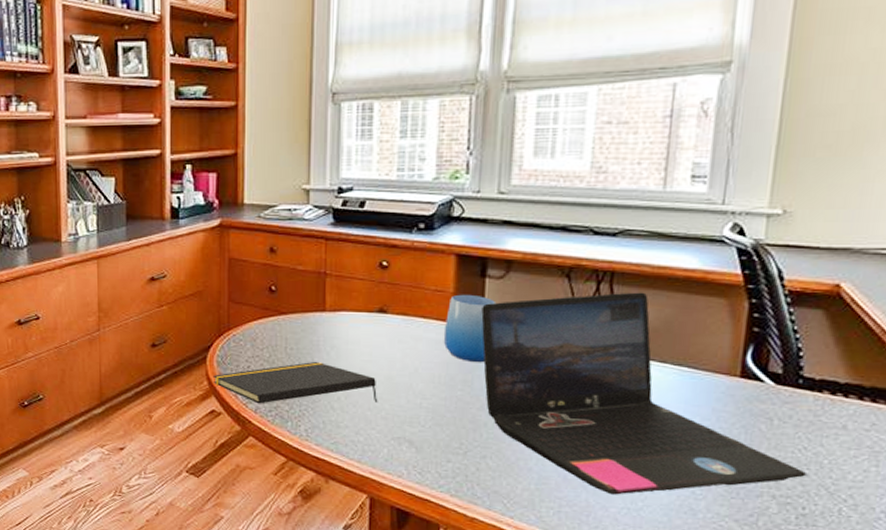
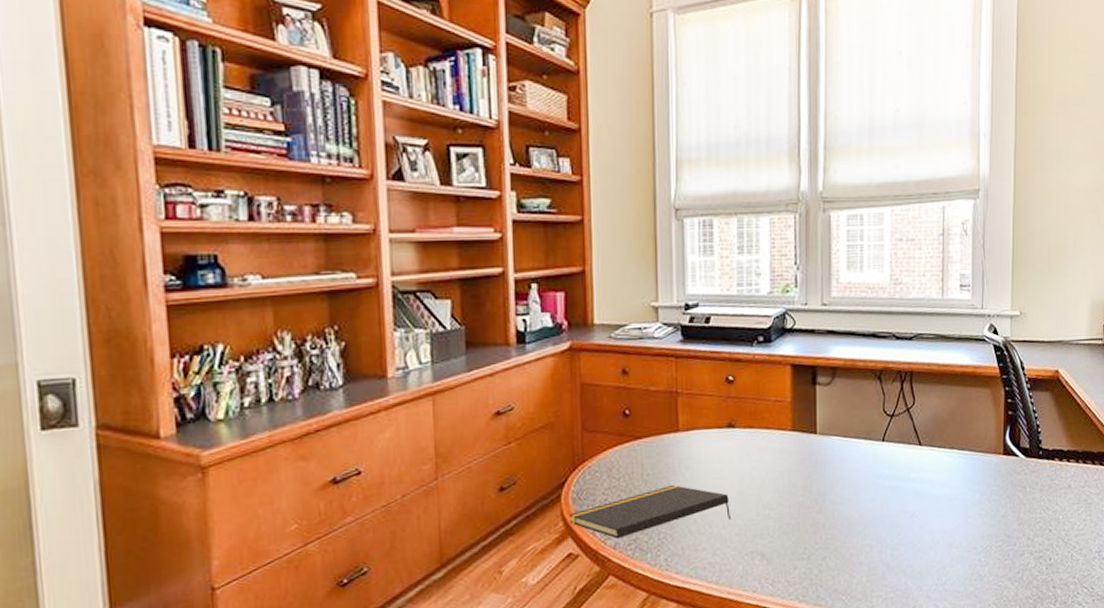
cup: present [443,294,497,363] -> none [784,402,826,468]
laptop: present [481,292,807,495] -> none [815,388,1050,575]

